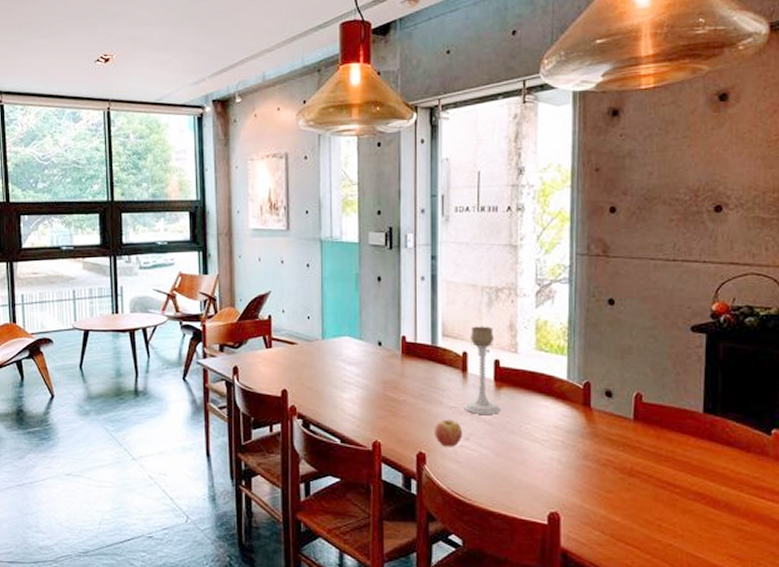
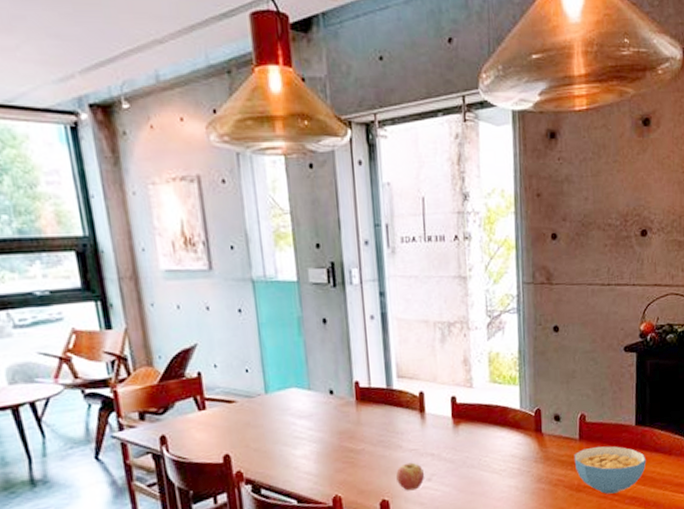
candle holder: present [464,326,500,414] -> none [424,363,460,454]
cereal bowl: none [627,430,717,485] -> present [574,446,647,494]

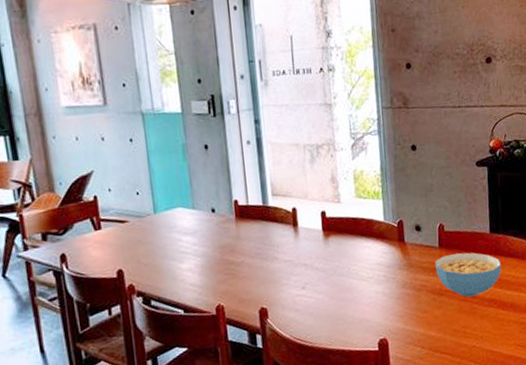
fruit: present [395,462,425,491] -> none [272,272,300,299]

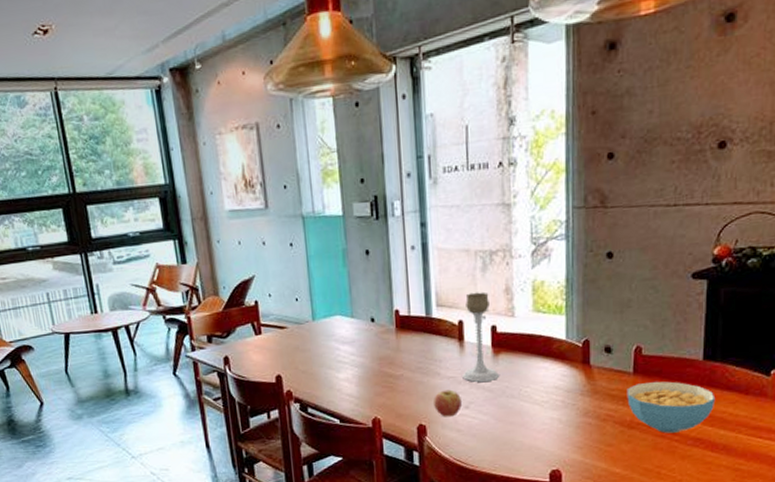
fruit: none [272,272,300,299] -> present [432,389,463,417]
candle holder: none [297,181,330,264] -> present [462,291,499,382]

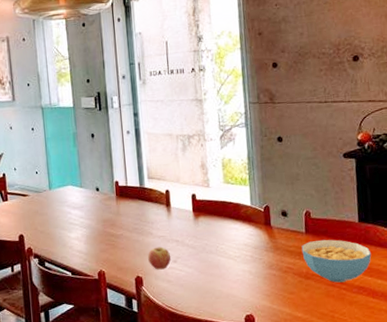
candle holder: present [462,291,499,382] -> none [170,167,200,240]

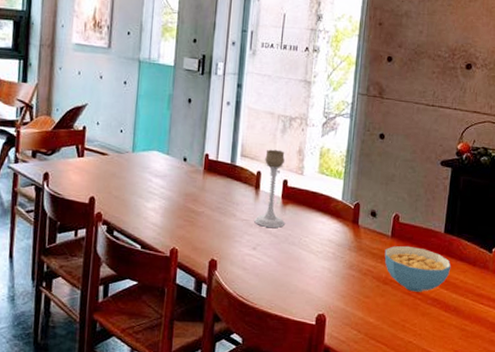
fruit: present [147,246,172,270] -> none [226,230,251,256]
candle holder: none [170,167,200,240] -> present [254,149,285,228]

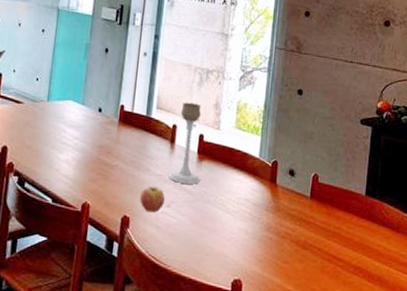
fruit: none [226,230,251,256] -> present [139,186,166,213]
cereal bowl: present [384,245,451,292] -> none [303,208,374,259]

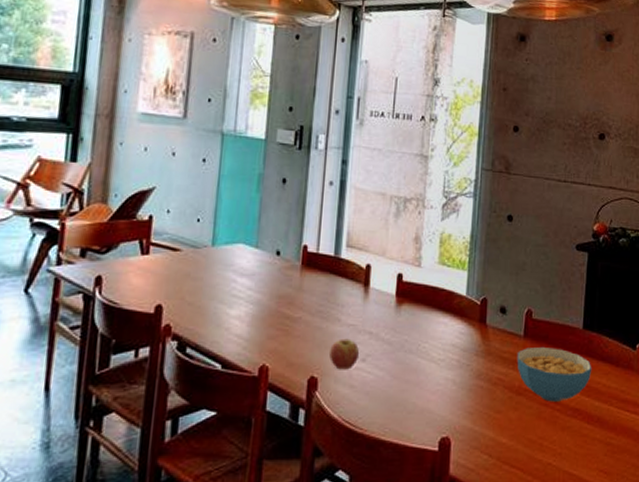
candle holder: present [169,102,201,184] -> none [363,237,400,332]
cereal bowl: none [303,208,374,259] -> present [517,346,592,402]

